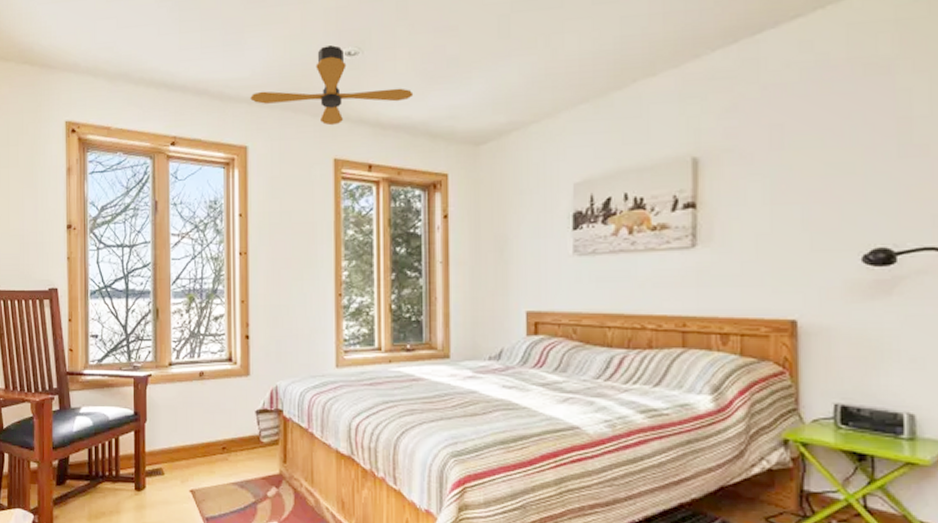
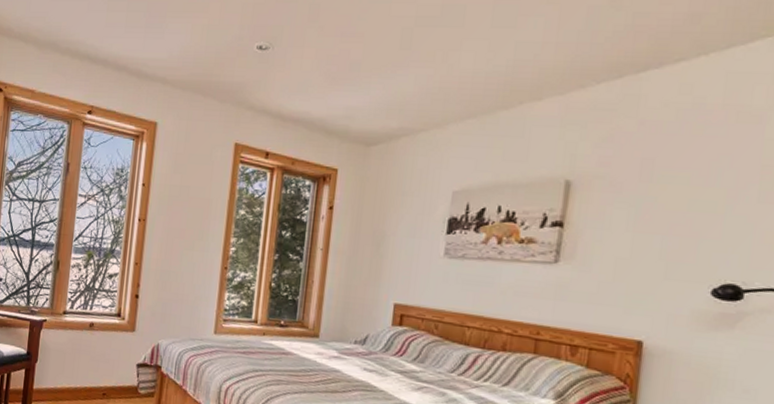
ceiling fan: present [250,45,414,126] -> none [165,38,316,112]

